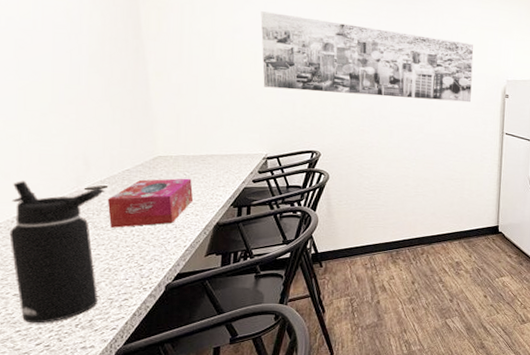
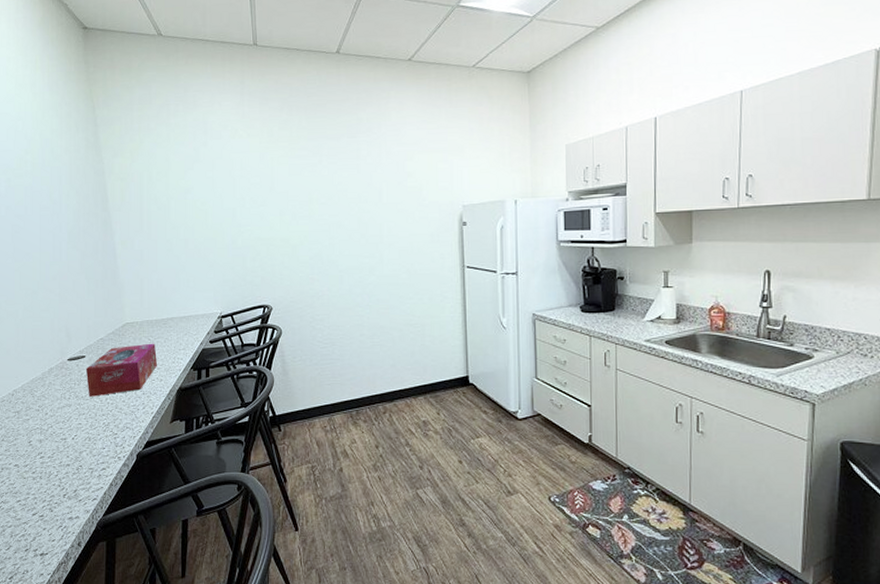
water bottle: present [9,181,106,324] -> none [11,356,84,494]
wall art: present [261,11,474,103] -> none [209,167,424,244]

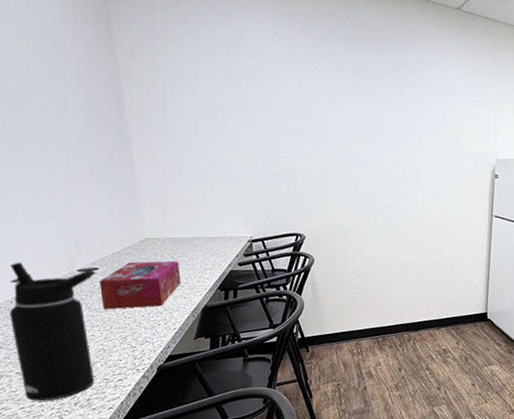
water bottle: none [11,356,84,494] -> present [9,262,97,401]

